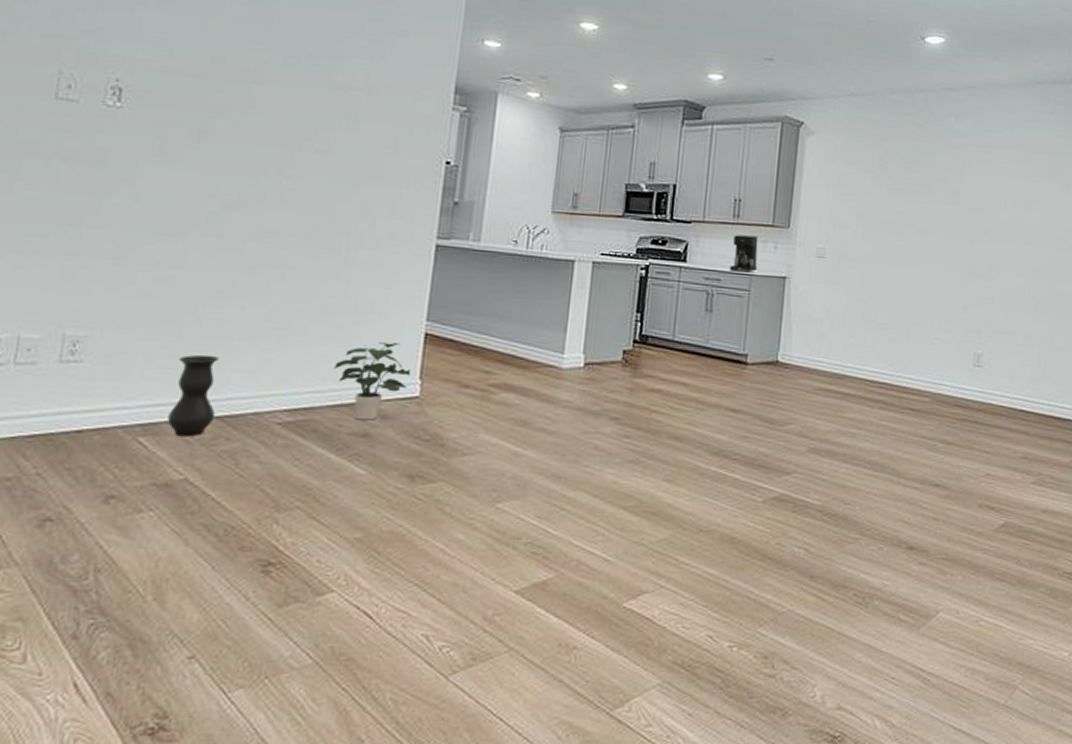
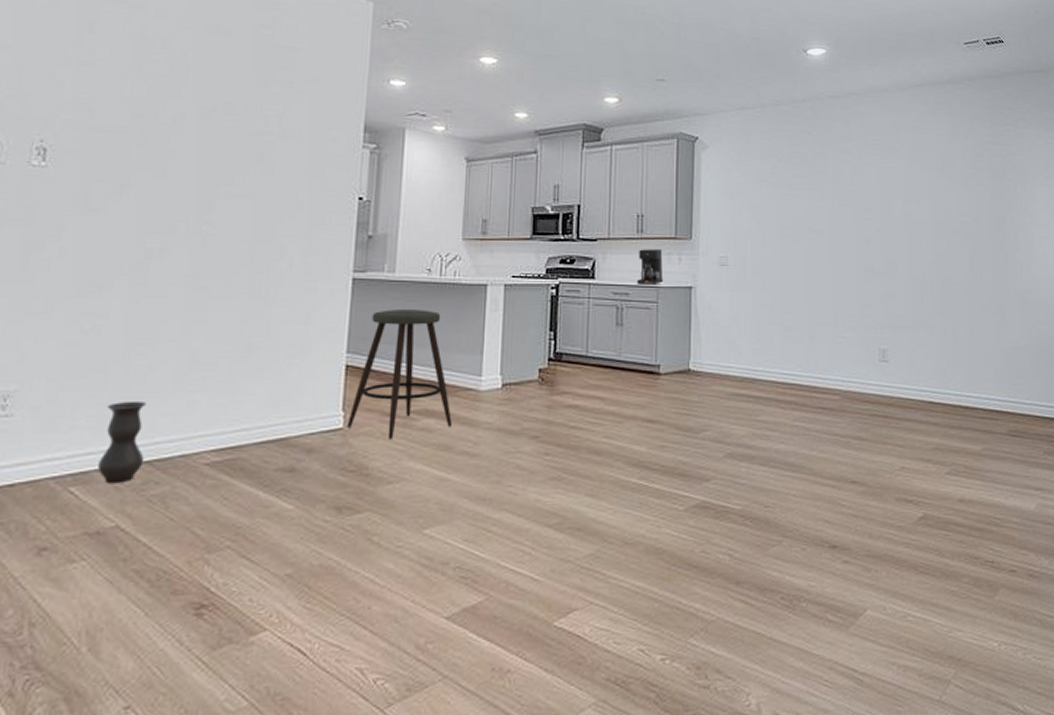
potted plant: present [334,342,411,420] -> none [259,377,334,455]
bar stool: none [424,279,531,411] -> present [347,309,452,440]

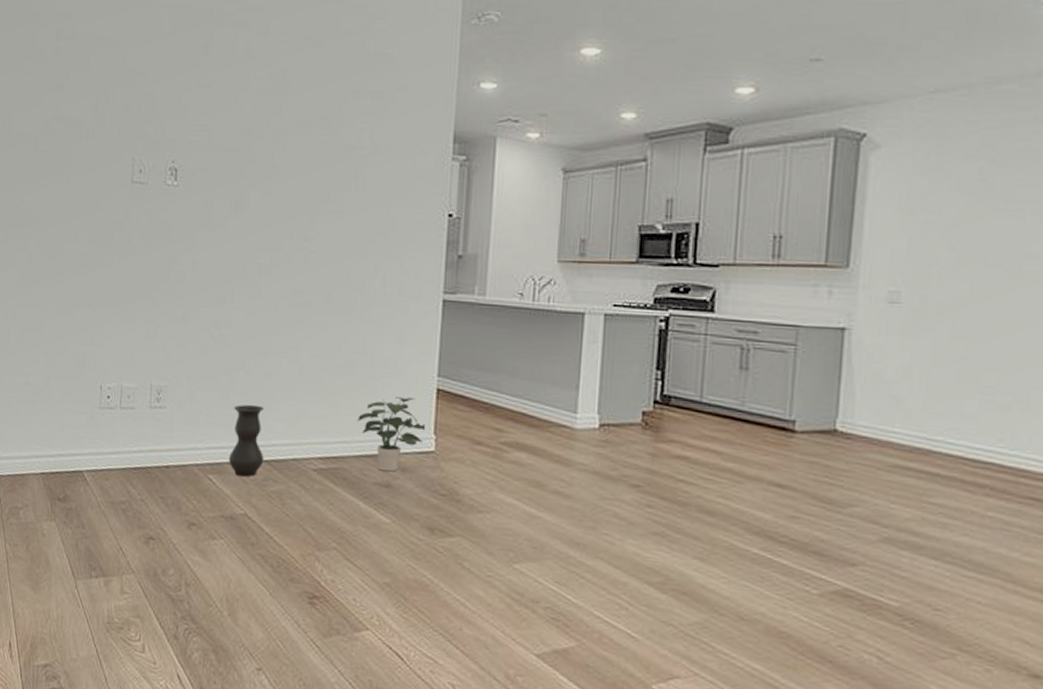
potted plant: none [259,377,334,455] -> present [358,397,426,472]
bar stool: present [347,309,452,440] -> none [439,334,544,469]
coffee maker: present [637,249,664,285] -> none [770,278,806,323]

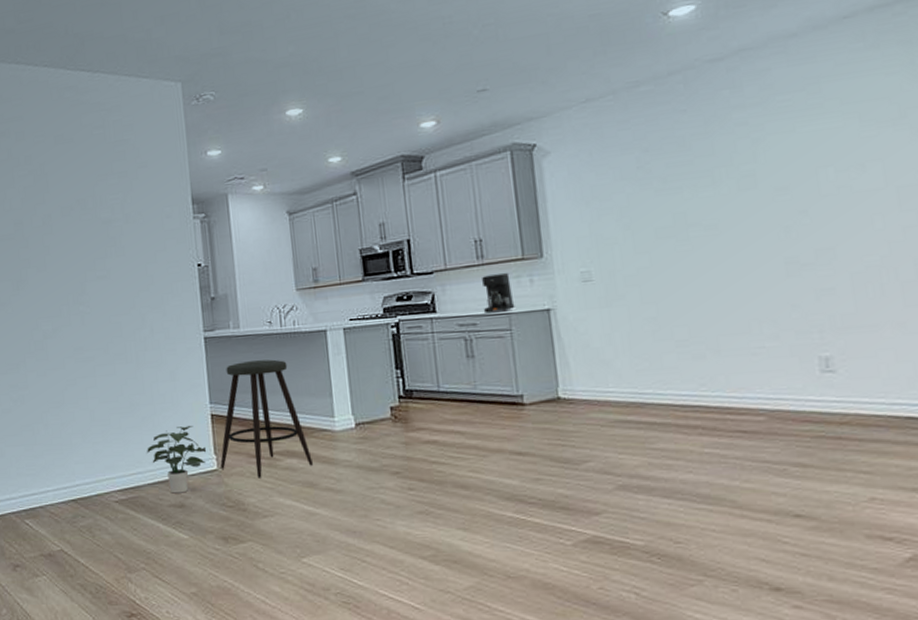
vase: present [229,404,264,477] -> none [38,452,72,518]
bar stool: none [439,334,544,469] -> present [220,359,313,478]
coffee maker: none [770,278,806,323] -> present [482,273,515,314]

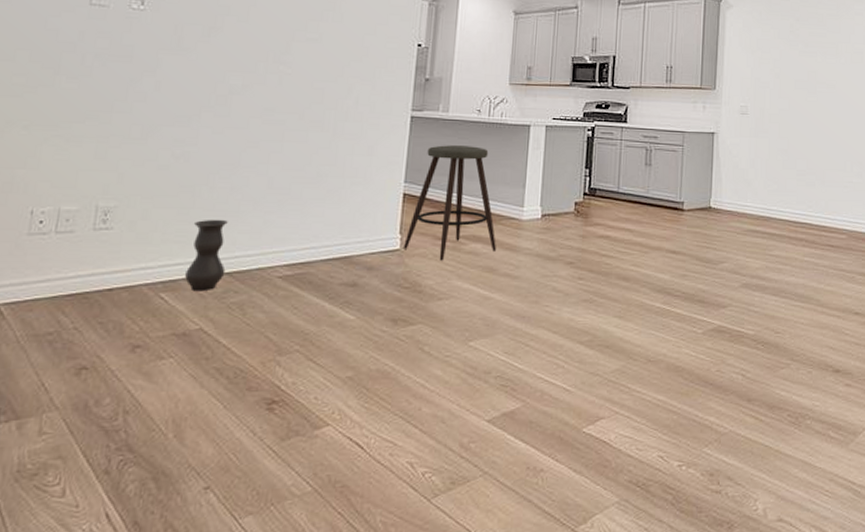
vase: none [38,452,72,518] -> present [185,219,228,292]
potted plant: present [147,426,207,494] -> none [326,203,392,272]
coffee maker: present [482,273,515,314] -> none [665,97,689,130]

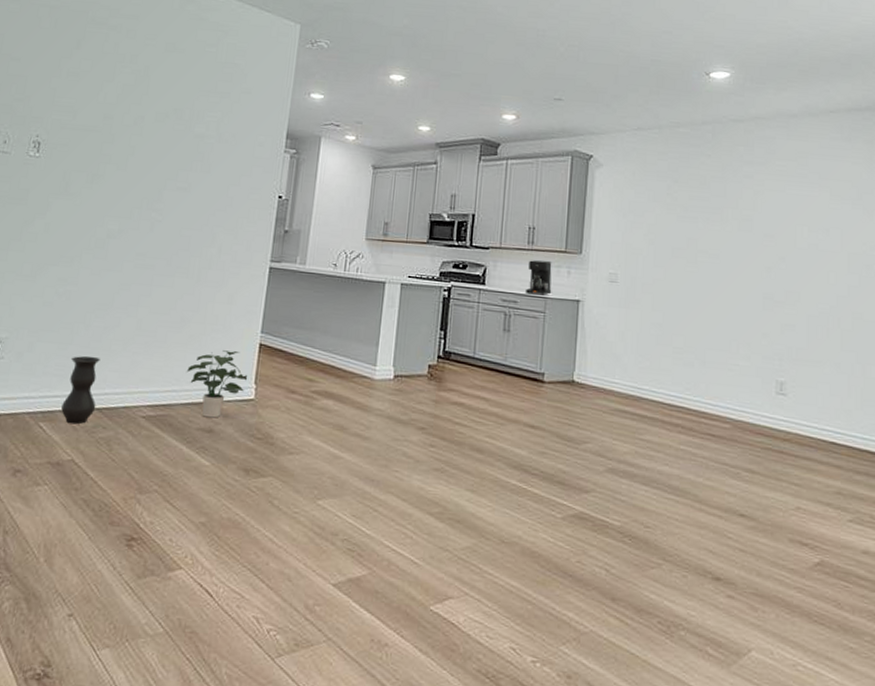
potted plant: none [326,203,392,272] -> present [187,350,248,418]
bar stool: present [404,145,496,261] -> none [258,297,348,415]
coffee maker: none [665,97,689,130] -> present [526,260,552,296]

